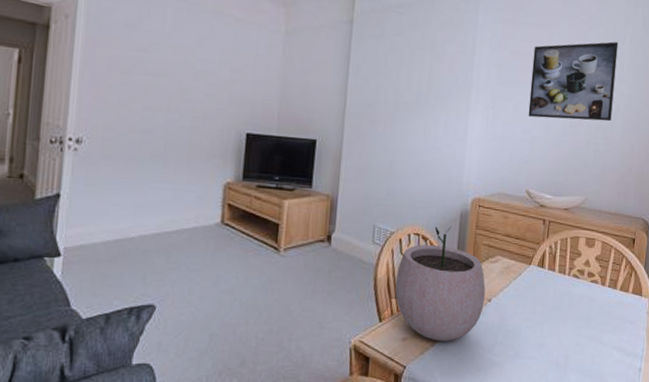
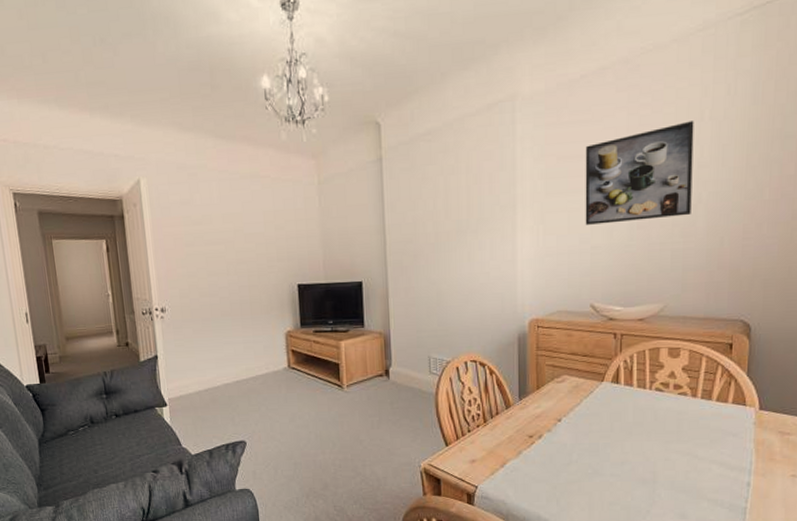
plant pot: present [395,226,486,341] -> none [458,350,554,462]

